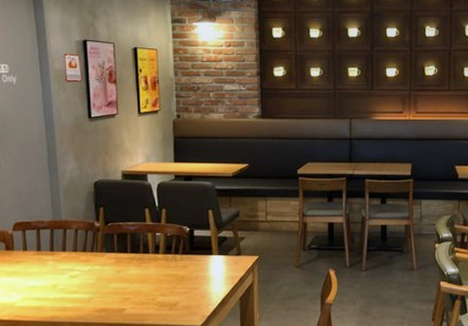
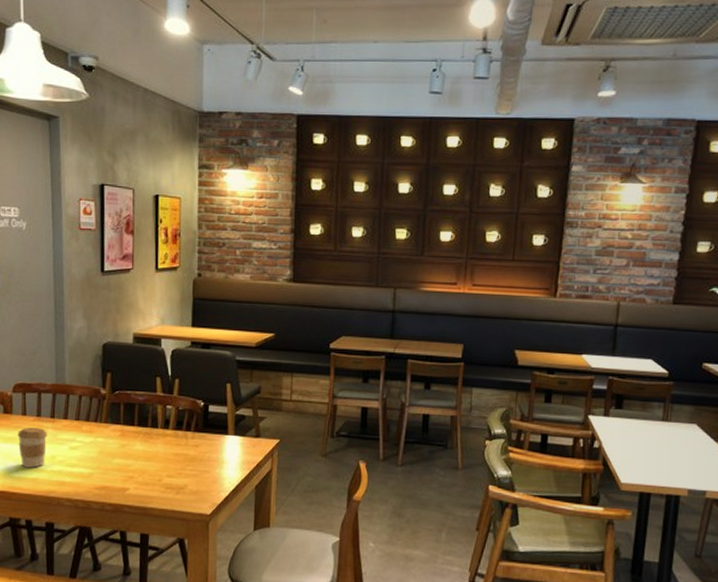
coffee cup: none [20,261,49,297] -> present [17,427,48,468]

